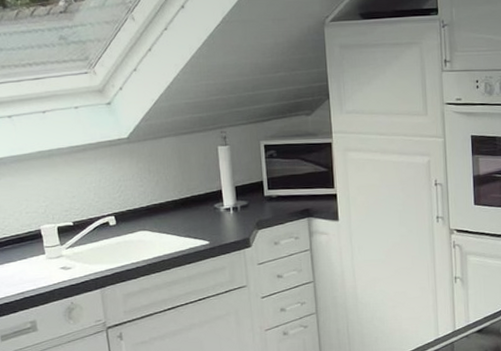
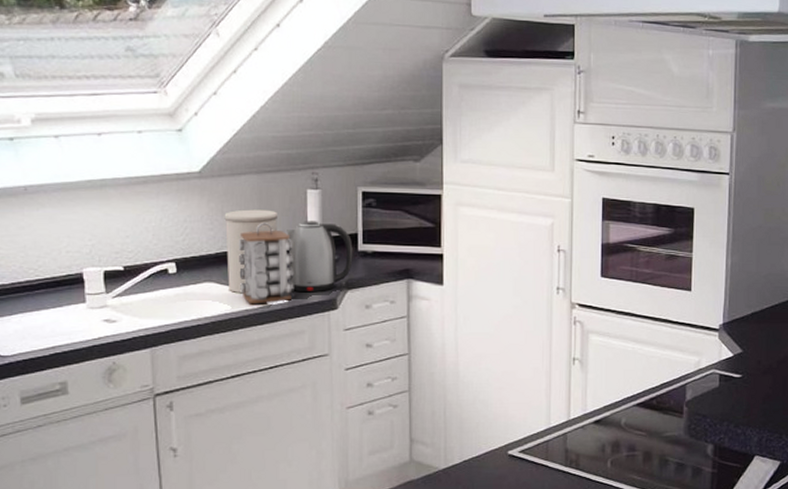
canister: none [151,166,196,238] -> present [224,209,277,293]
spice rack: none [164,177,214,246] -> present [238,223,294,303]
kettle: none [204,172,261,235] -> present [287,219,353,293]

